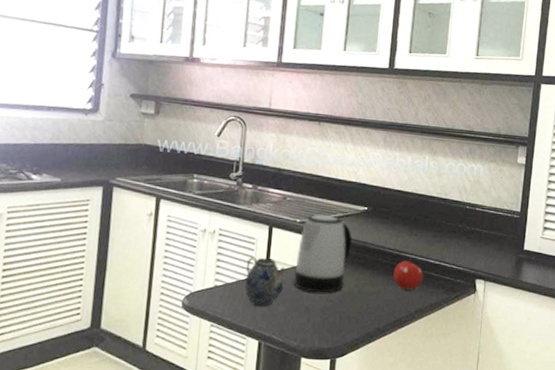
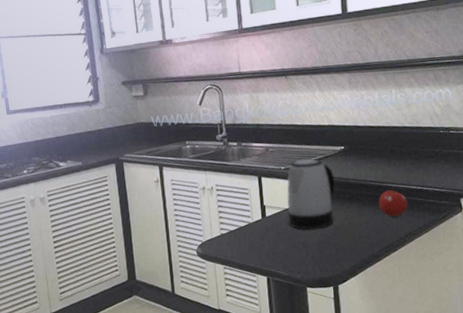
teapot: present [245,257,286,307] -> none [245,204,280,248]

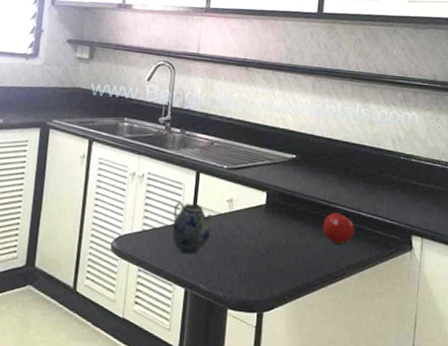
teapot: none [245,204,280,248] -> present [172,202,213,254]
kettle: present [287,158,336,229] -> none [220,161,280,243]

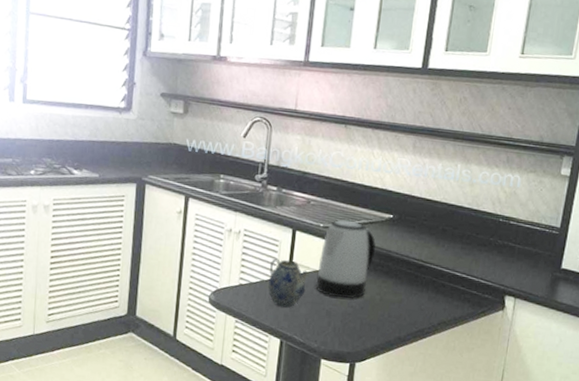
kettle: none [220,161,280,243] -> present [315,220,376,299]
fruit: present [323,210,355,245] -> none [417,270,449,302]

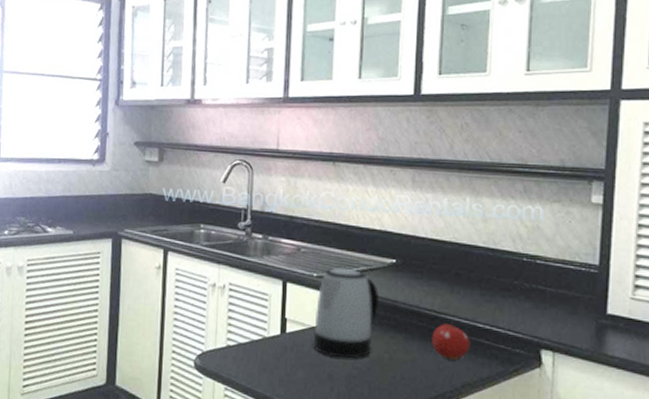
teapot: present [268,258,309,308] -> none [259,314,304,371]
fruit: none [417,270,449,302] -> present [432,321,470,360]

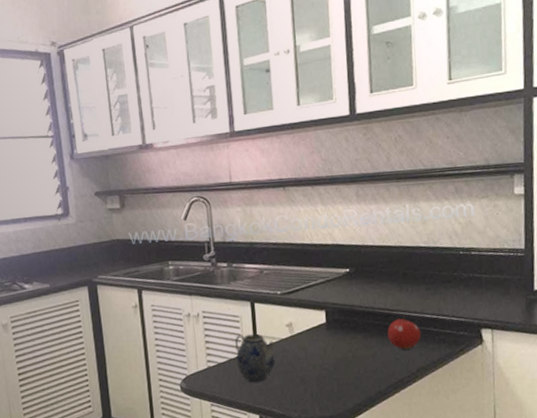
teapot: none [259,314,304,371] -> present [235,333,275,382]
kettle: present [313,267,379,359] -> none [283,282,339,363]

